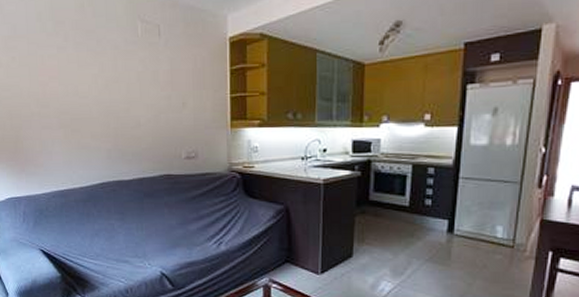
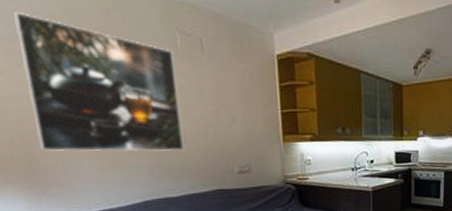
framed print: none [13,12,139,135] -> present [13,11,185,152]

